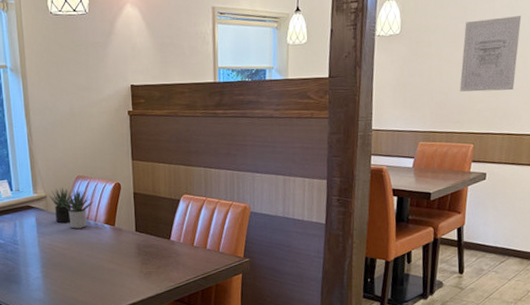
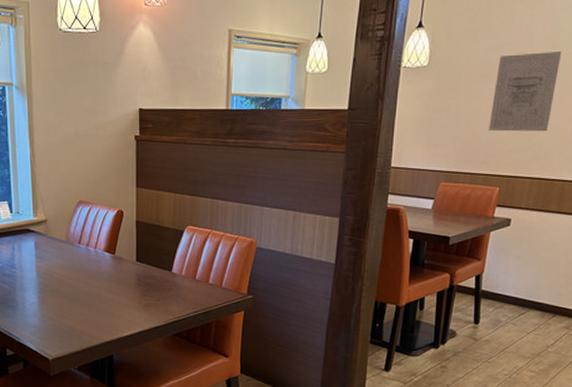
succulent plant: present [49,187,94,229] -> none [50,211,95,255]

